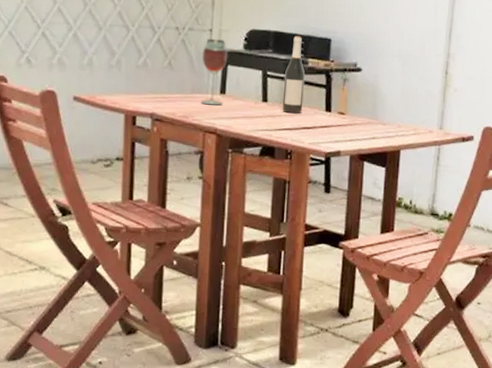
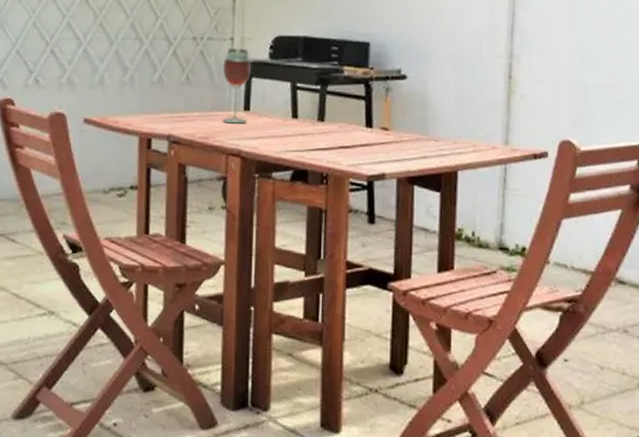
wine bottle: present [282,36,306,113] -> none [315,41,341,130]

